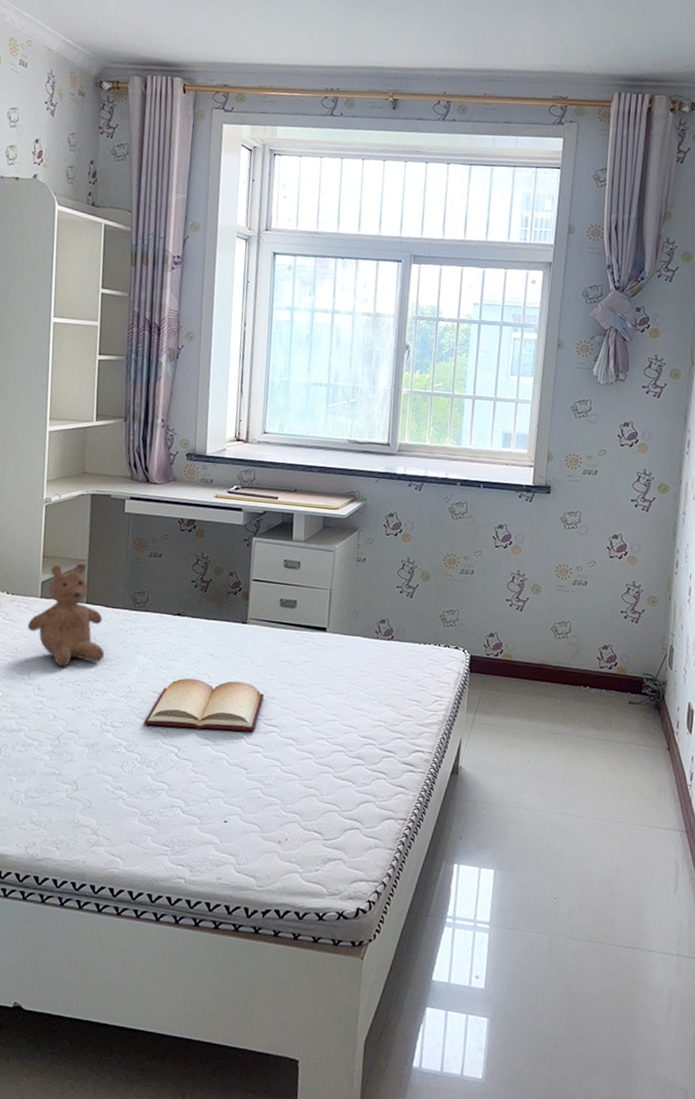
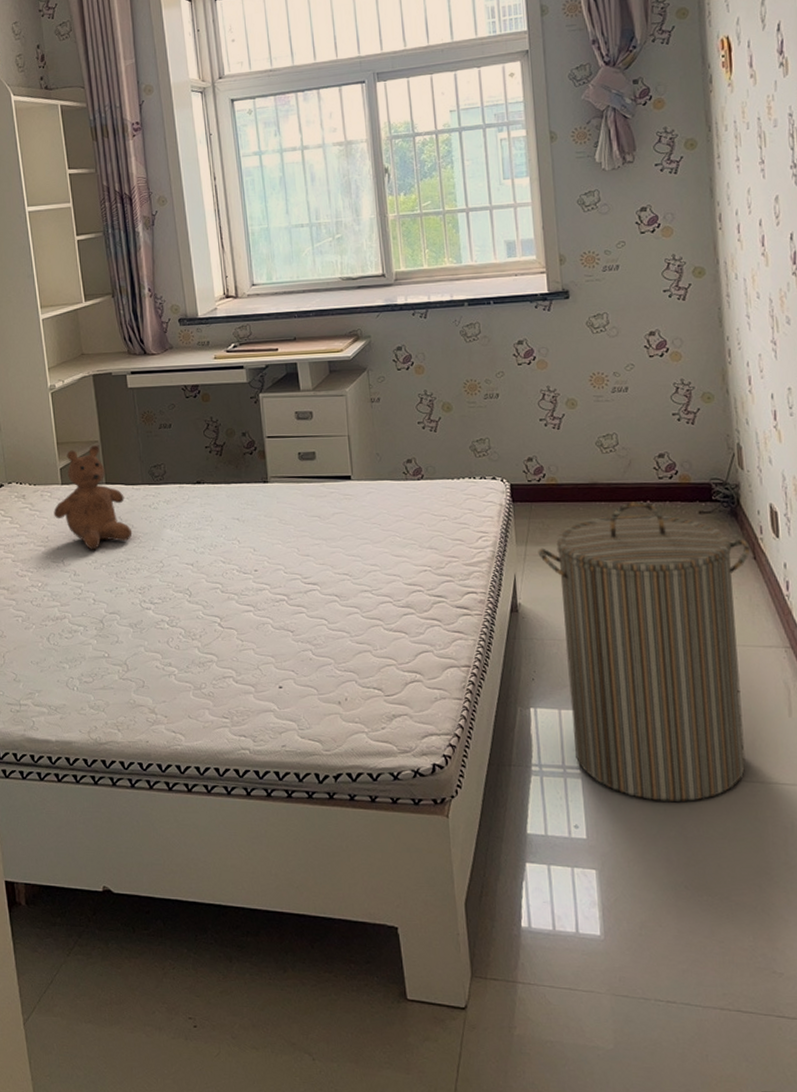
bible: present [144,678,264,732] -> none [182,542,298,598]
laundry hamper: none [484,685,667,962] -> present [538,501,751,801]

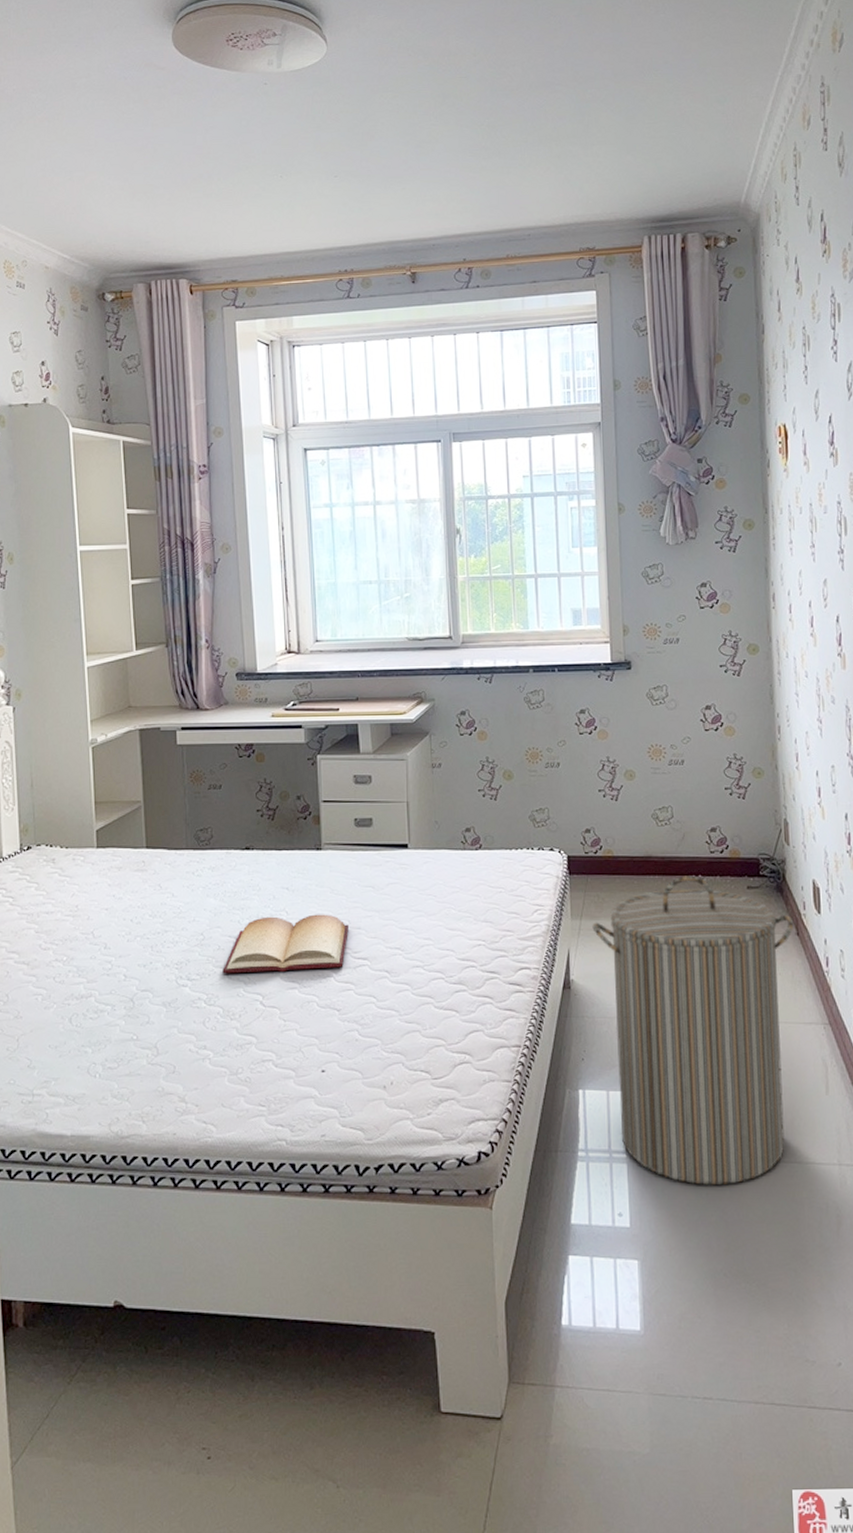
teddy bear: present [53,445,133,550] -> none [86,806,172,921]
bible: none [182,542,298,598] -> present [222,914,349,974]

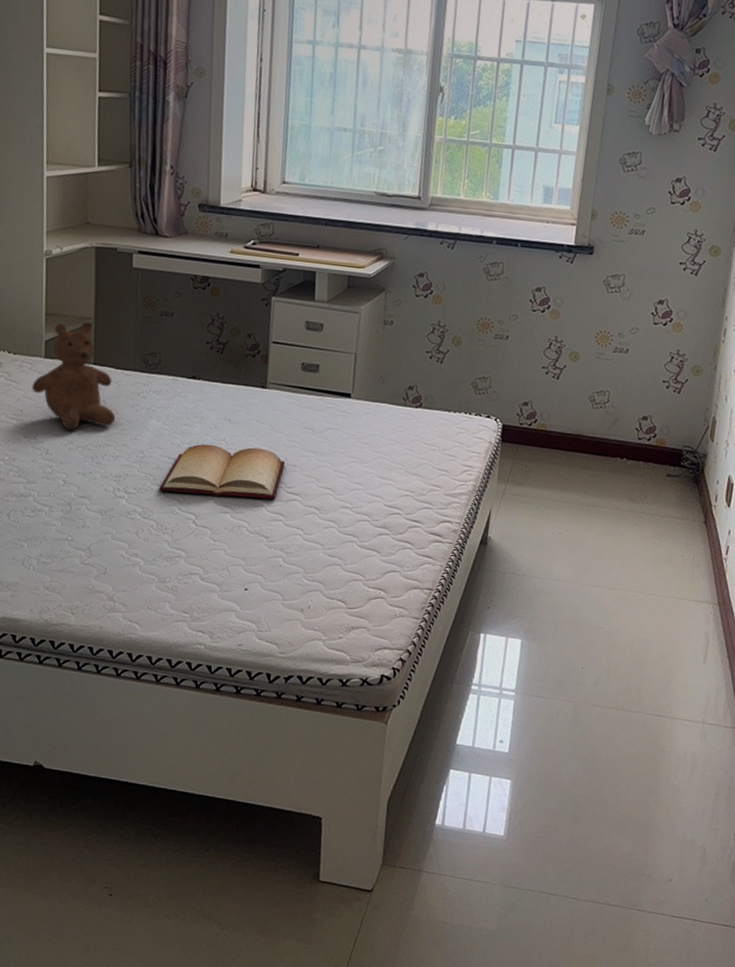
teddy bear: none [86,806,172,921] -> present [32,322,116,431]
laundry hamper: present [592,875,794,1185] -> none [513,457,704,728]

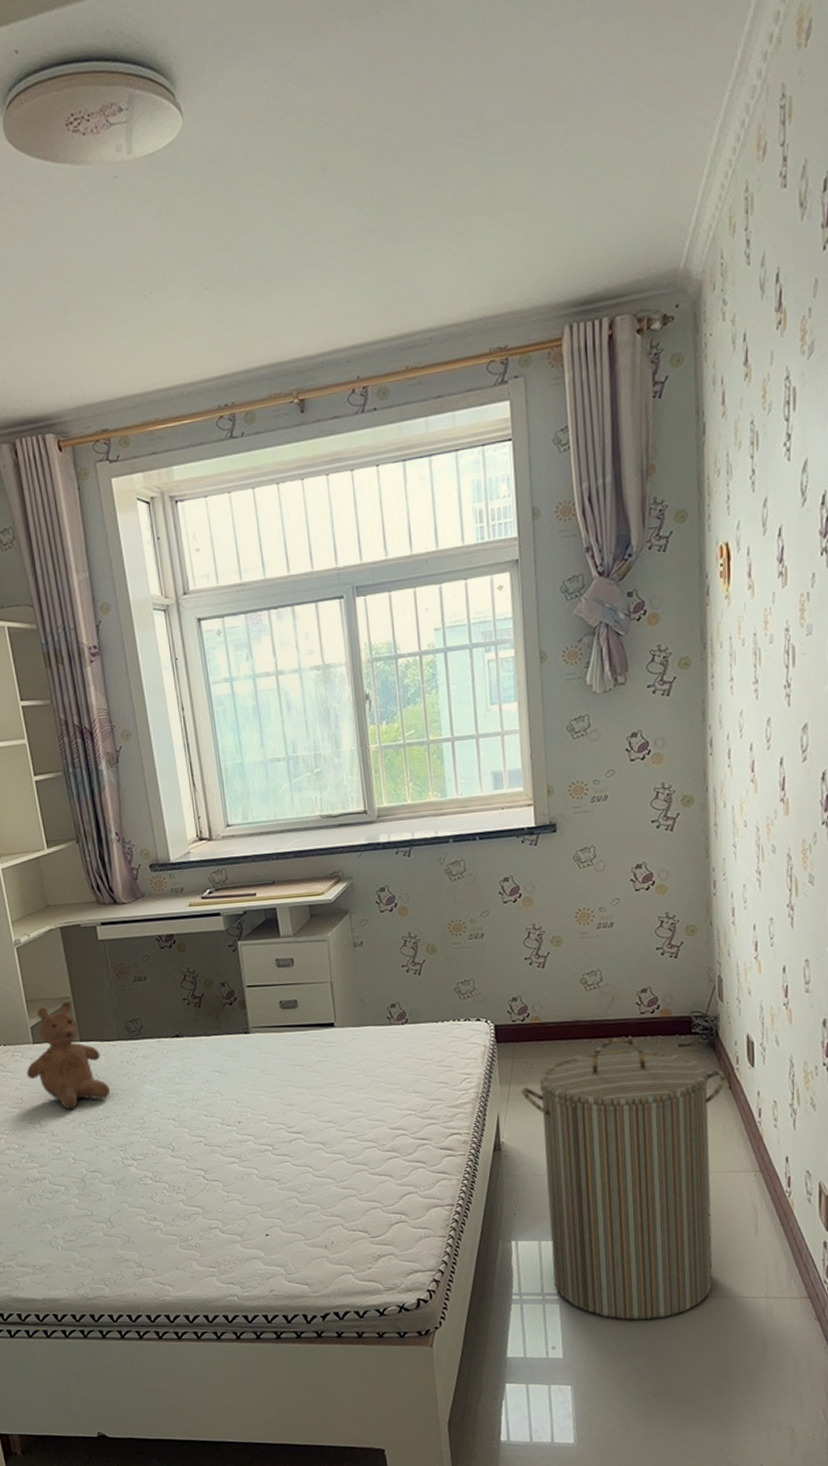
bible: present [159,444,285,500] -> none [164,1093,282,1153]
laundry hamper: none [513,457,704,728] -> present [521,1037,727,1320]

